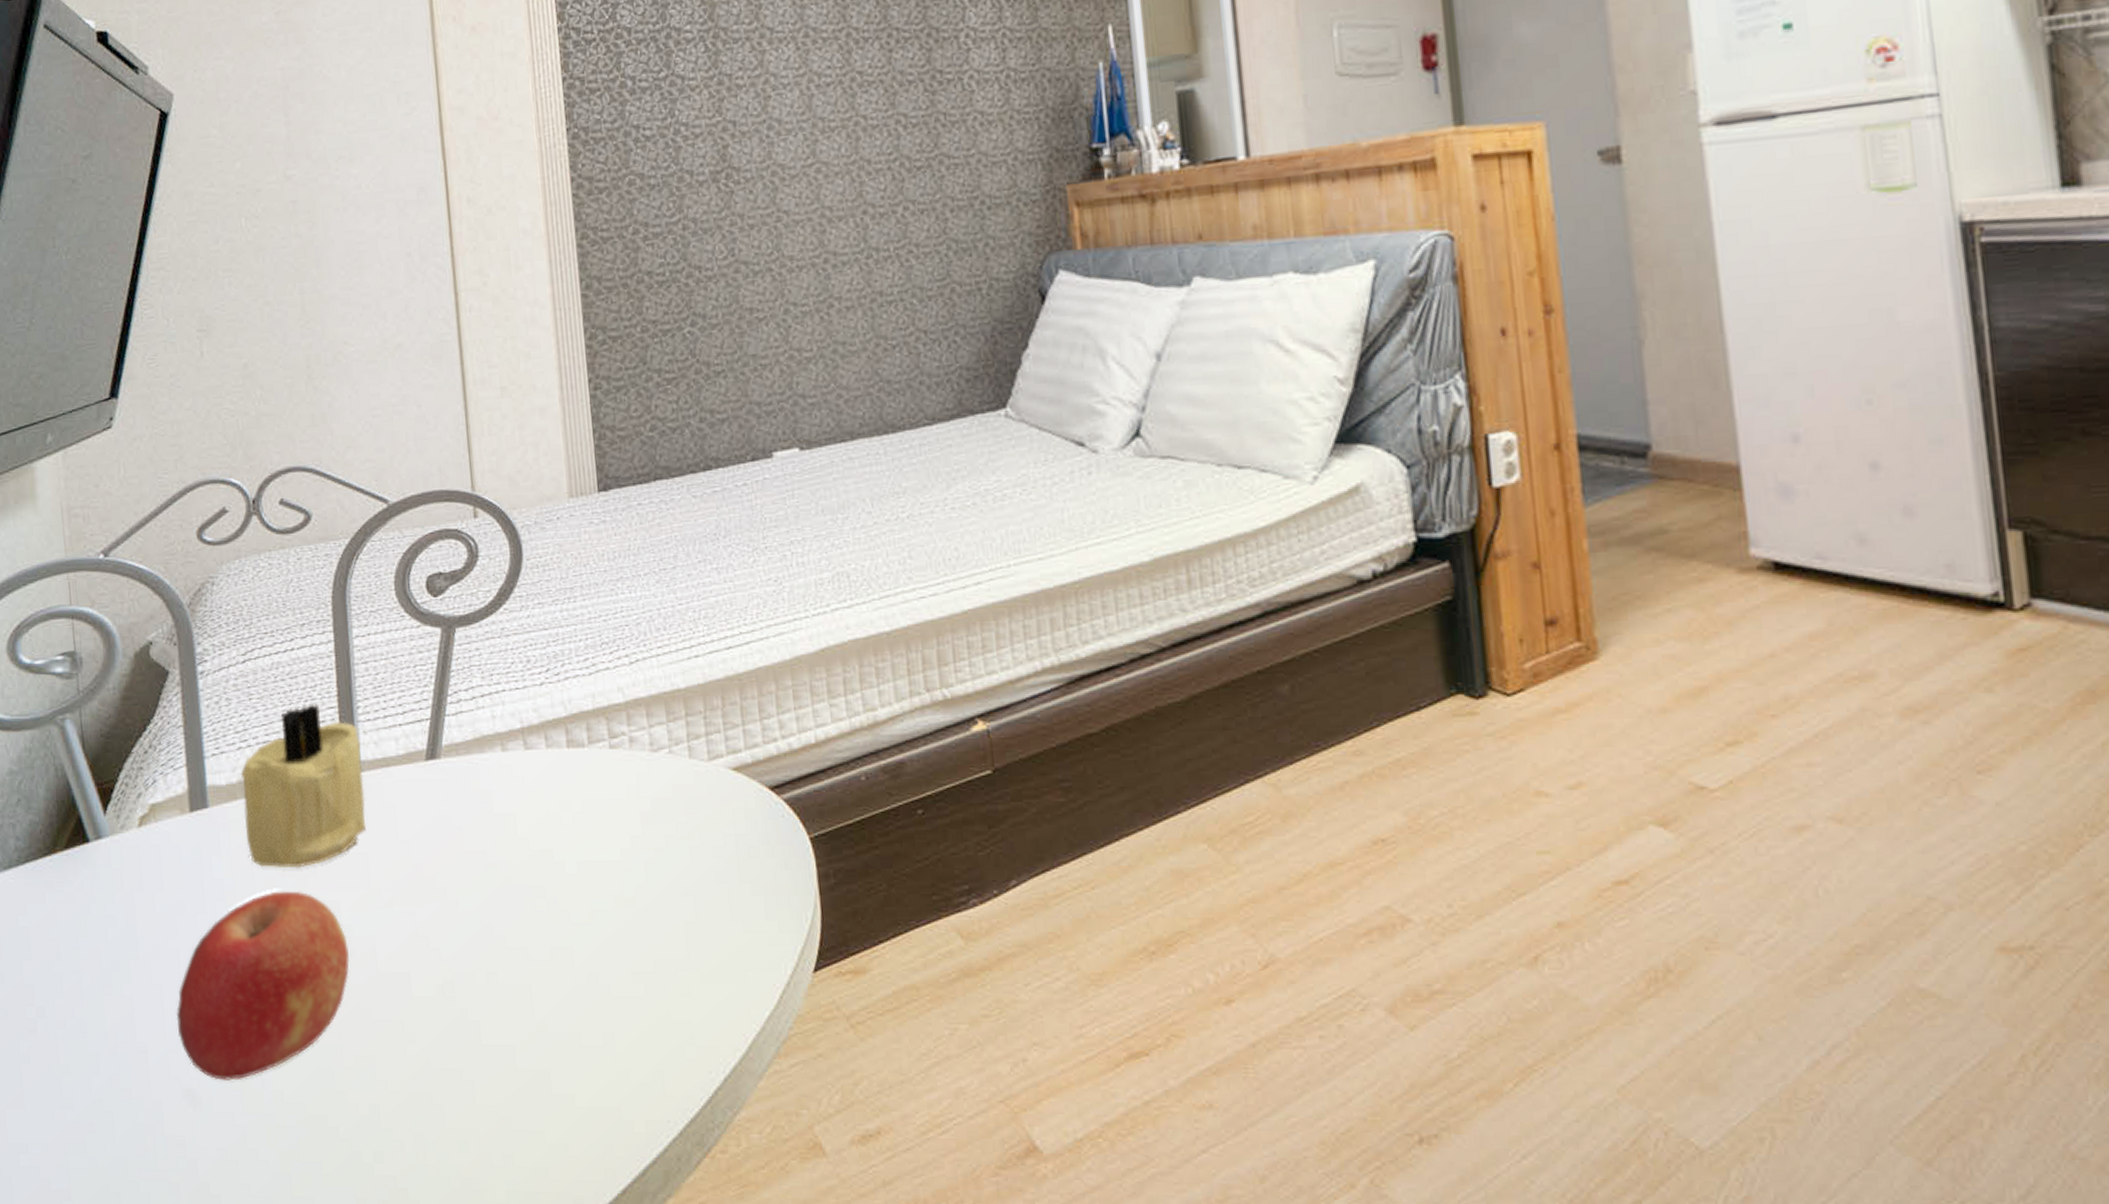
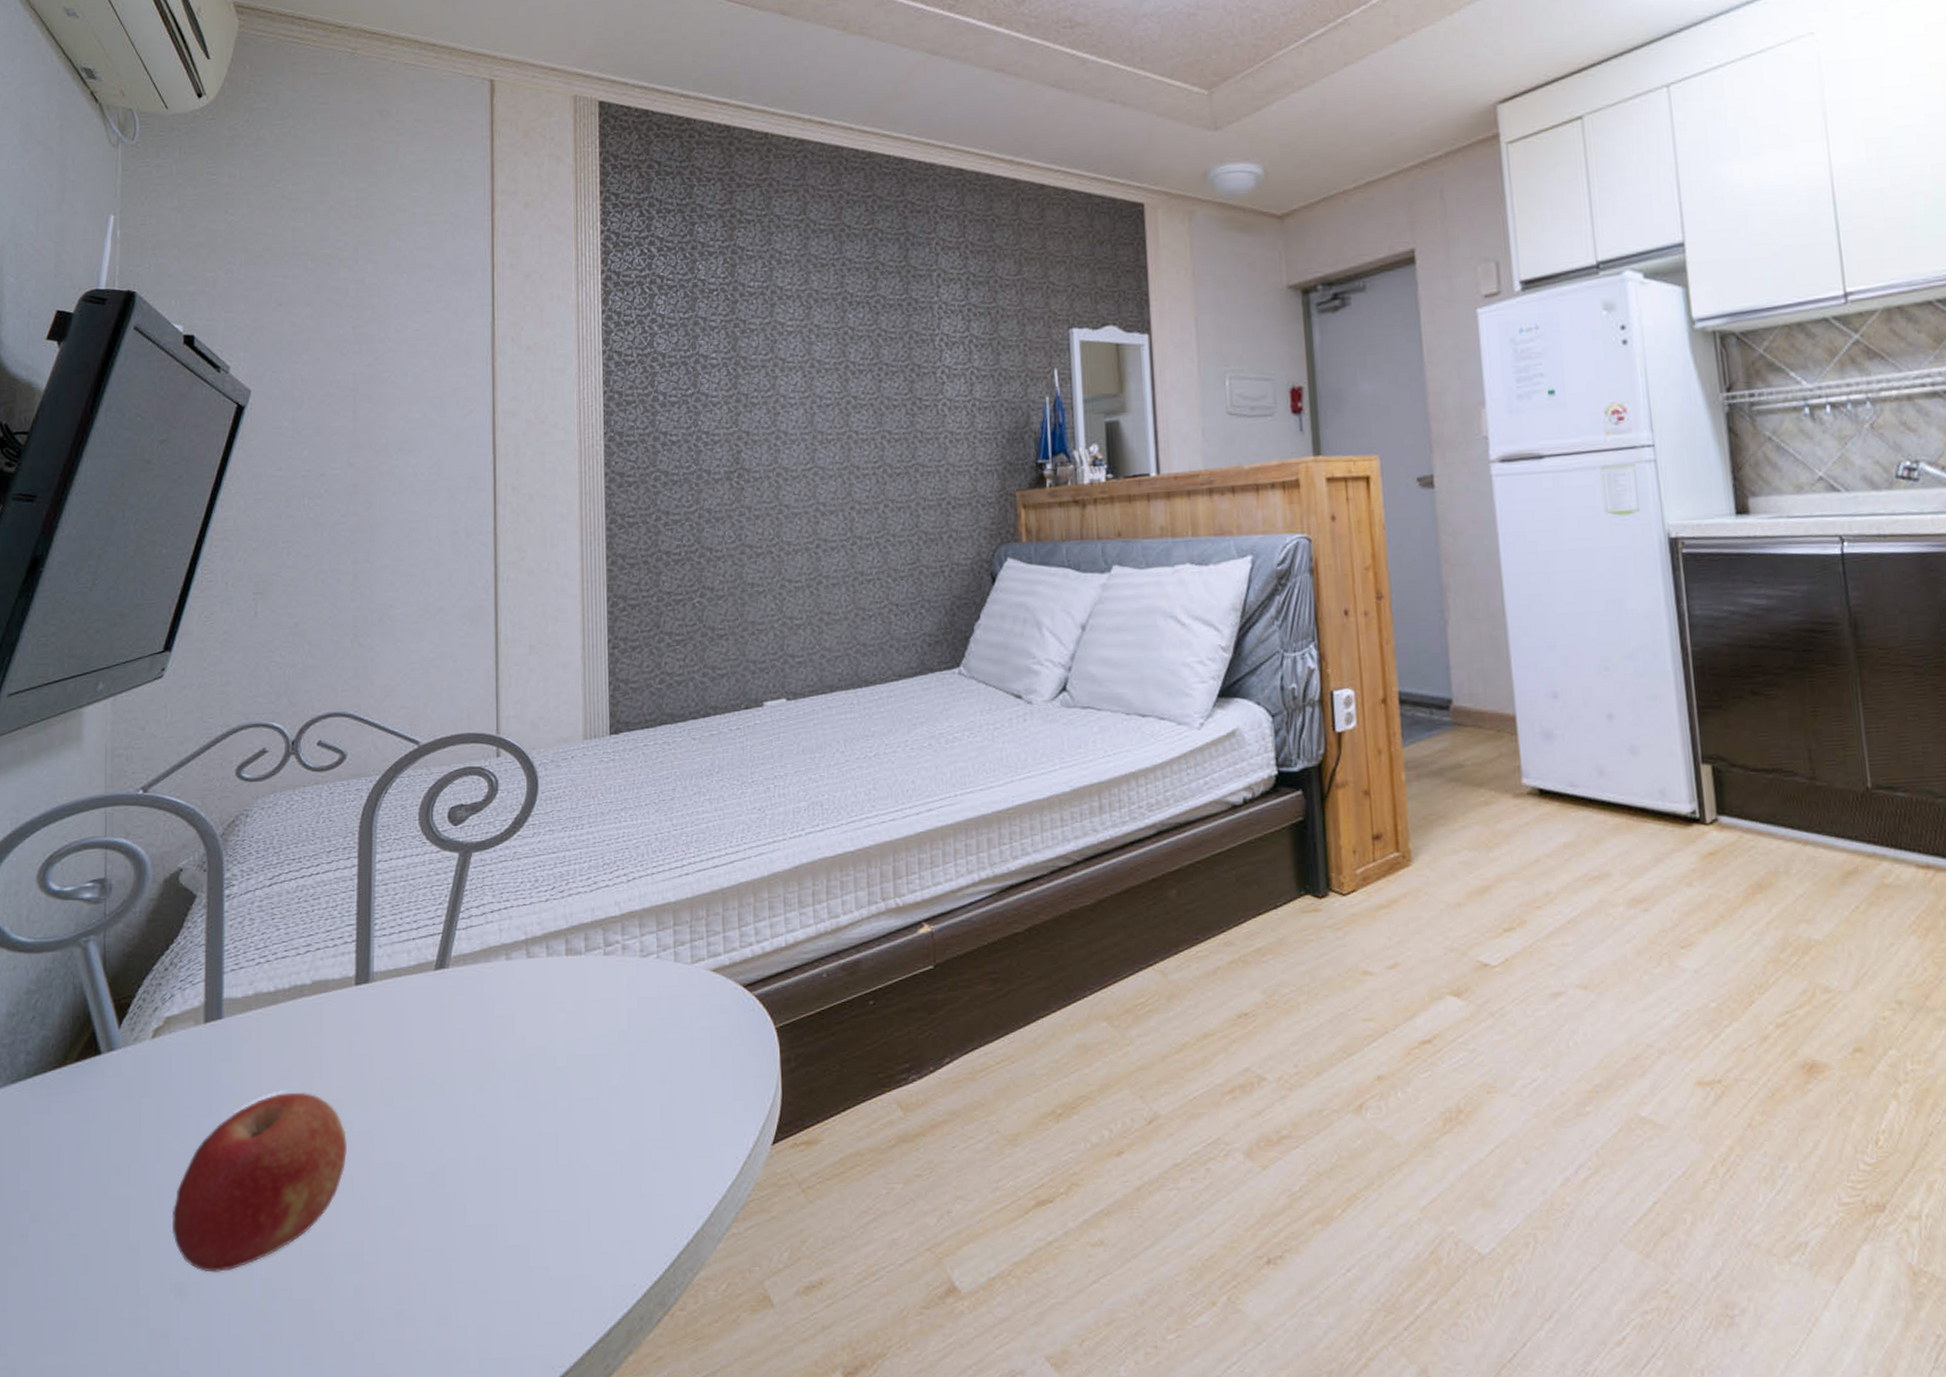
candle: present [240,703,367,869] -> none [257,921,375,1072]

